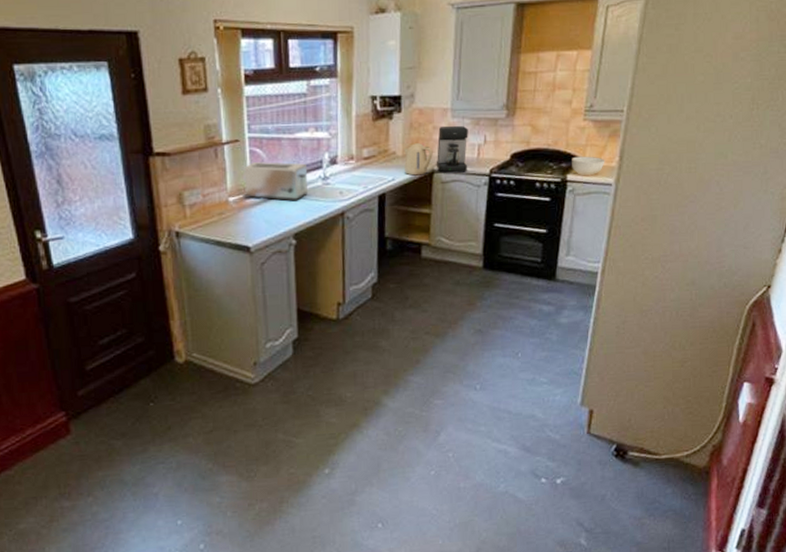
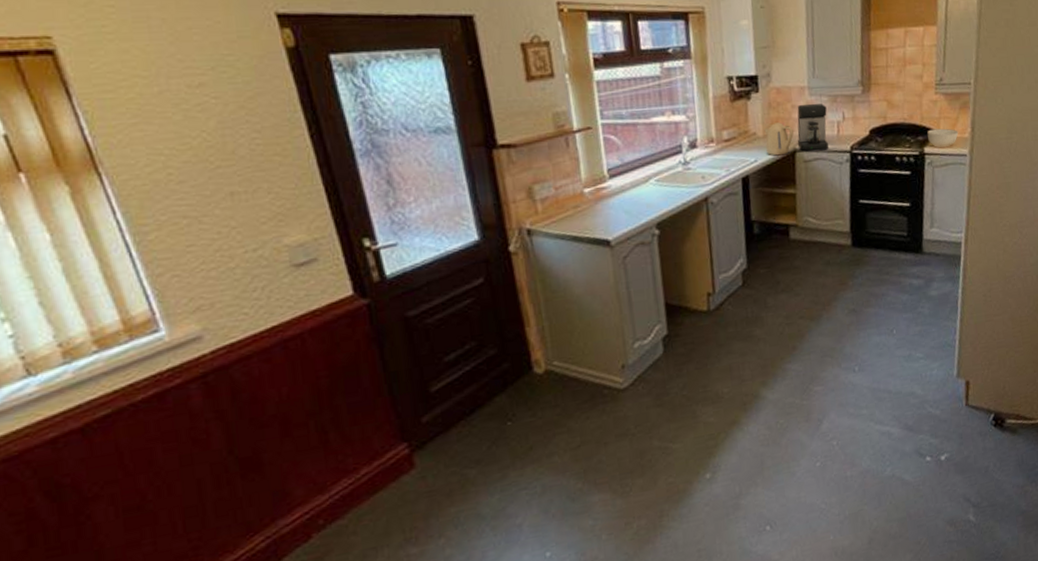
toaster: present [241,161,308,201] -> none [595,148,668,189]

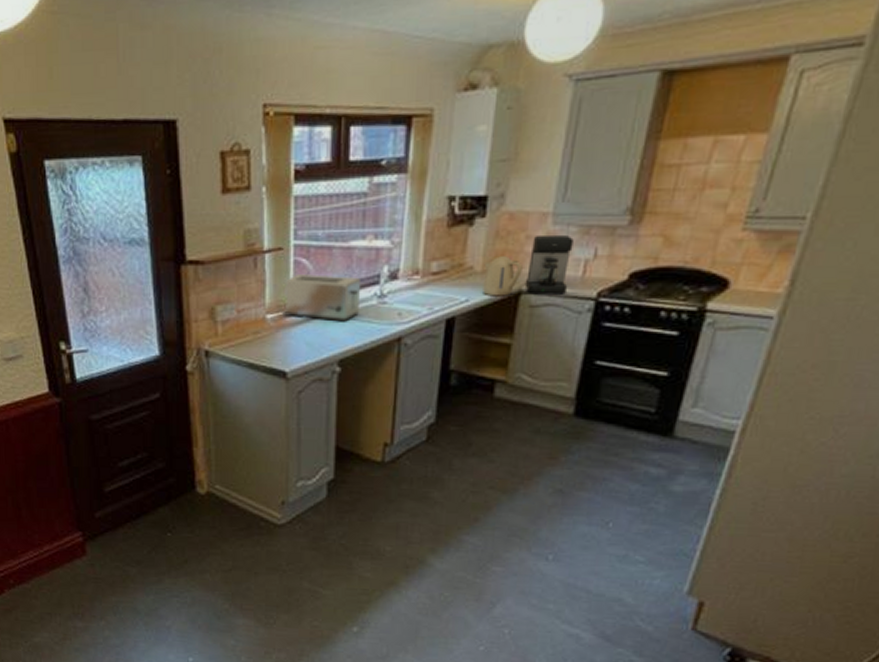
toaster: none [595,148,668,189] -> present [281,274,362,322]
bowl: present [927,128,959,148] -> none [716,278,768,305]

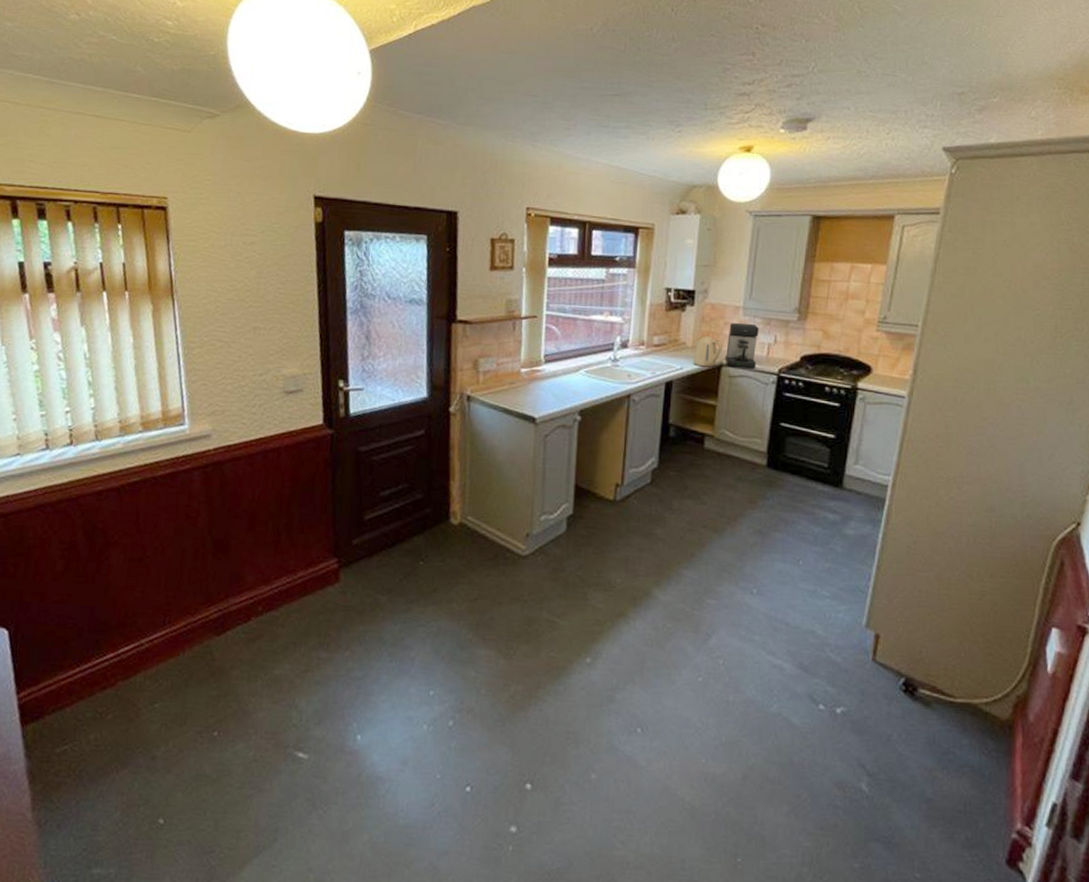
toaster: present [281,274,362,322] -> none [533,338,599,379]

